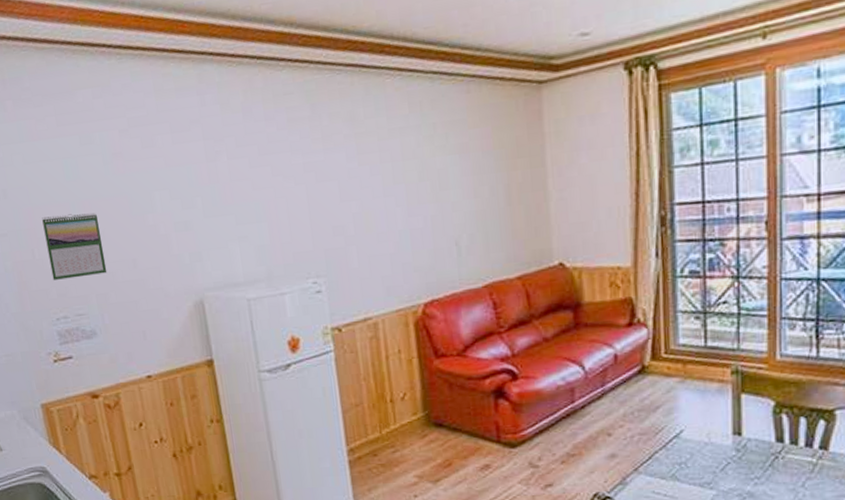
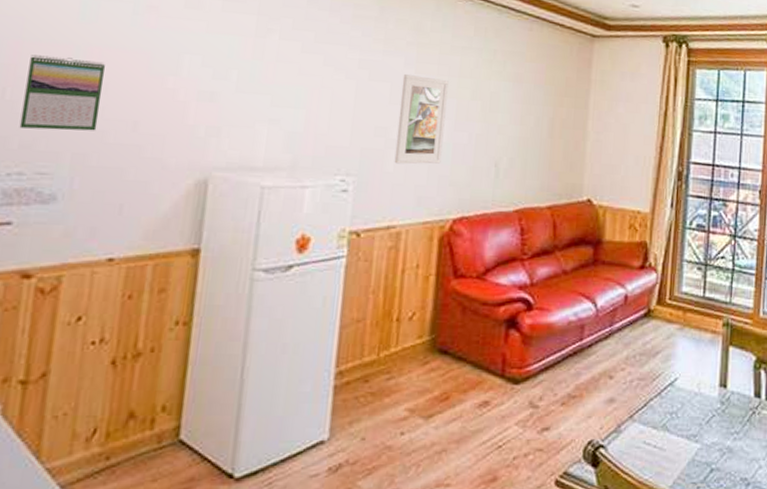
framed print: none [347,166,402,259] -> present [394,74,449,164]

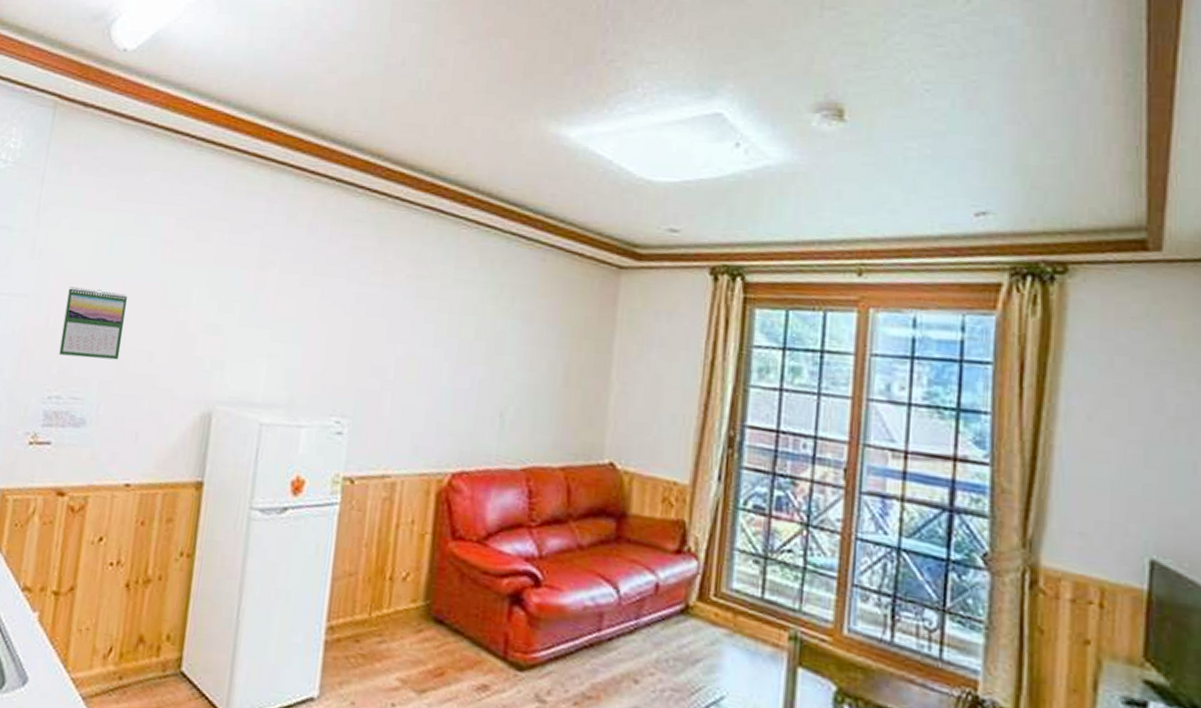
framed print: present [394,74,449,164] -> none [390,310,450,410]

